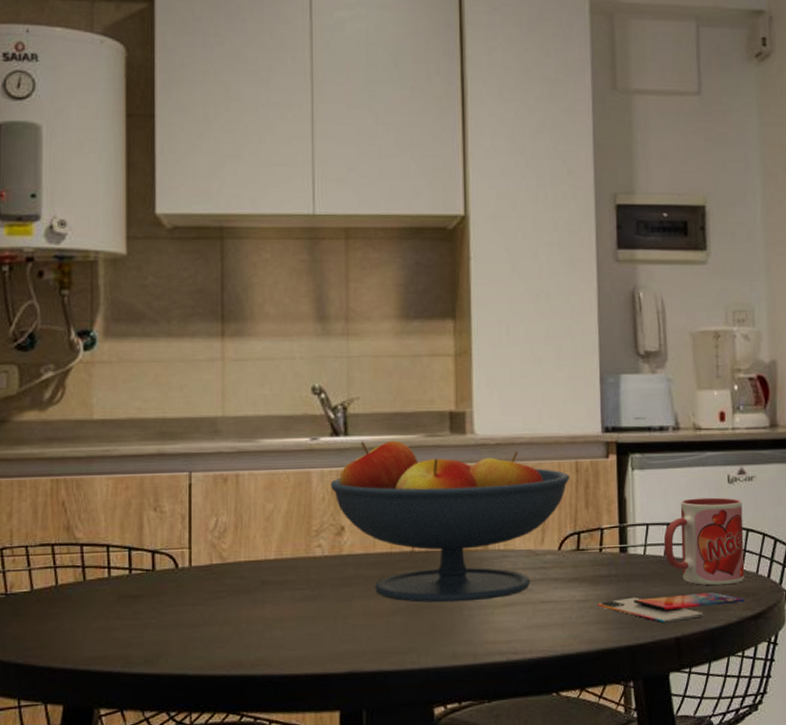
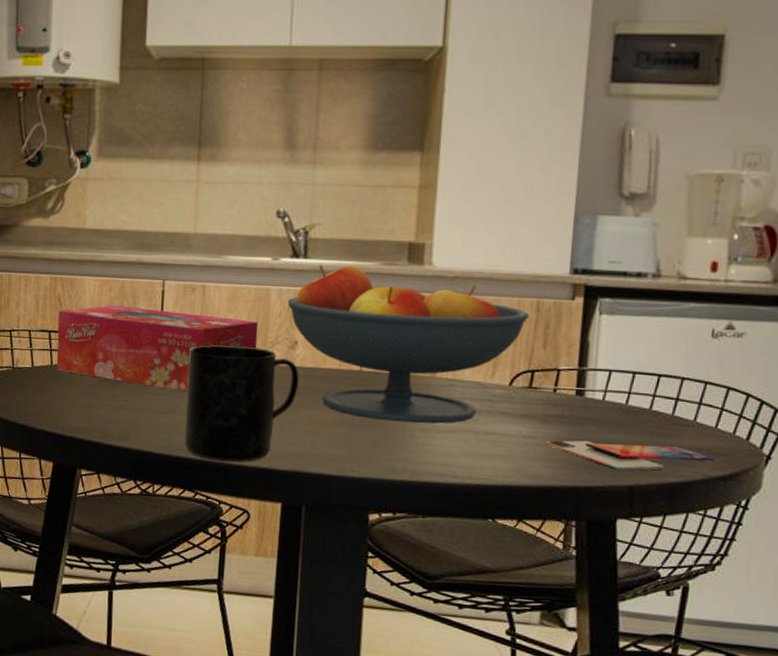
tissue box: none [62,505,301,598] -> present [56,305,259,392]
mug: none [224,537,349,673] -> present [185,344,299,462]
mug: present [663,497,745,586] -> none [626,349,726,442]

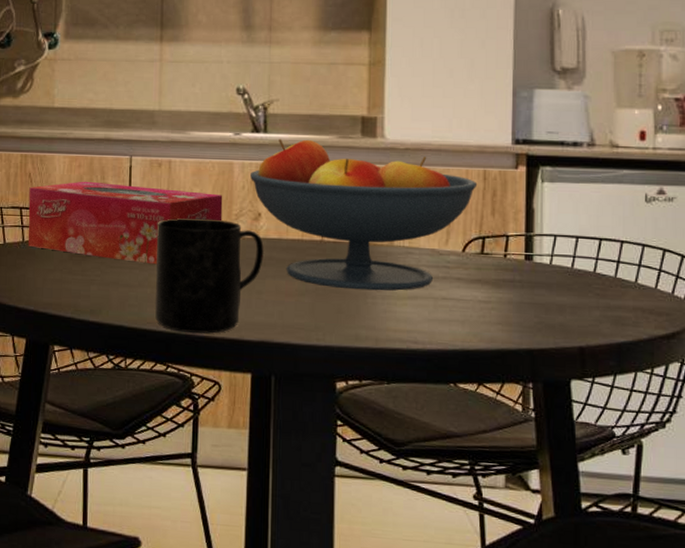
smartphone: present [545,440,715,471] -> none [499,303,657,332]

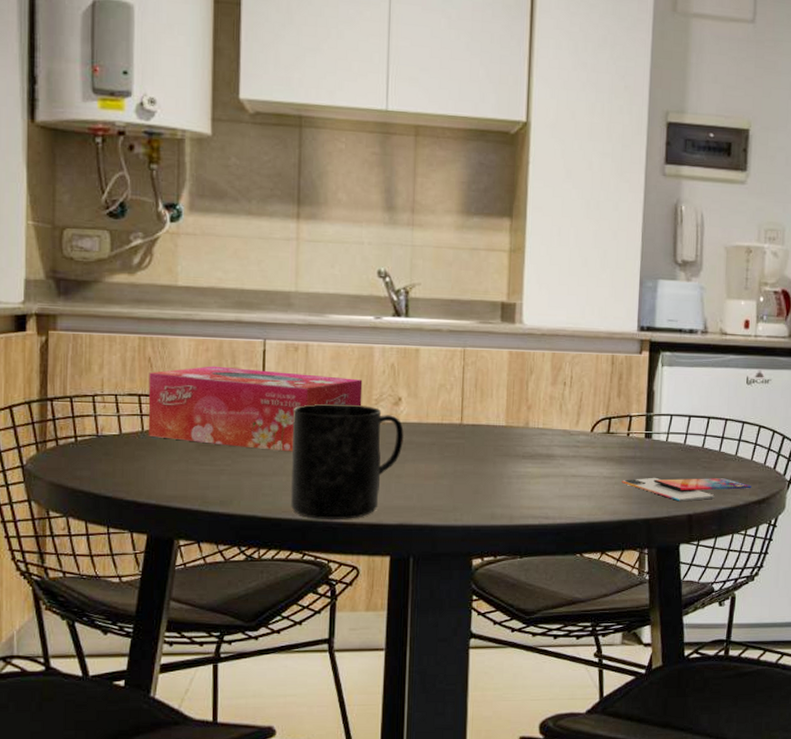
fruit bowl: present [250,138,478,291] -> none [391,323,606,471]
smartphone: none [499,303,657,332] -> present [622,477,752,502]

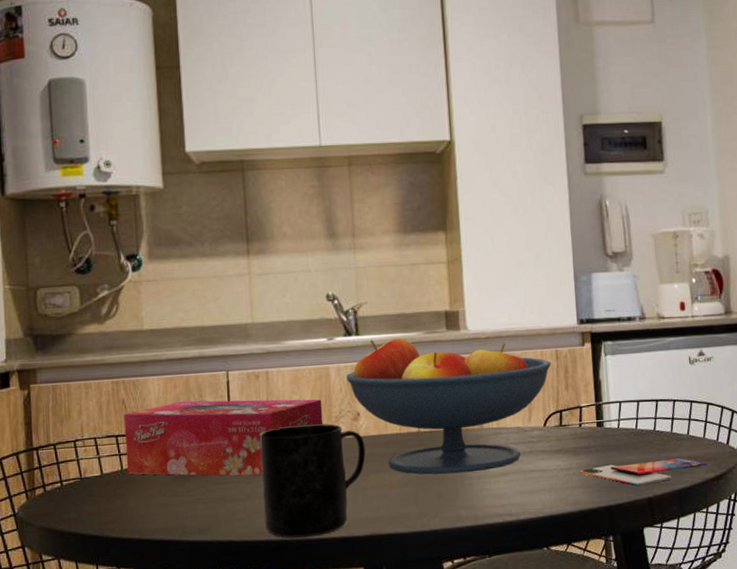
fruit bowl: none [391,323,606,471] -> present [346,337,552,475]

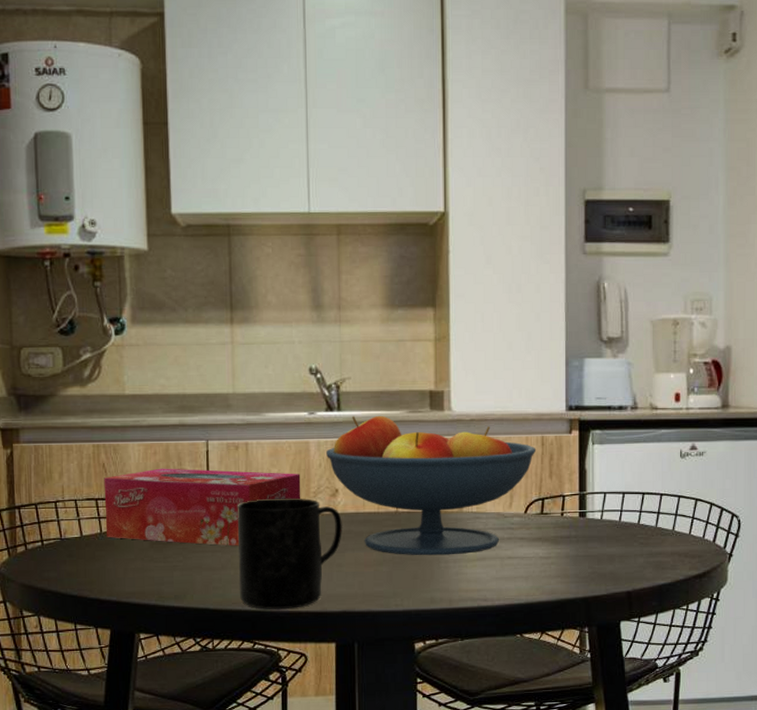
smartphone: present [579,458,707,486] -> none [558,554,691,579]

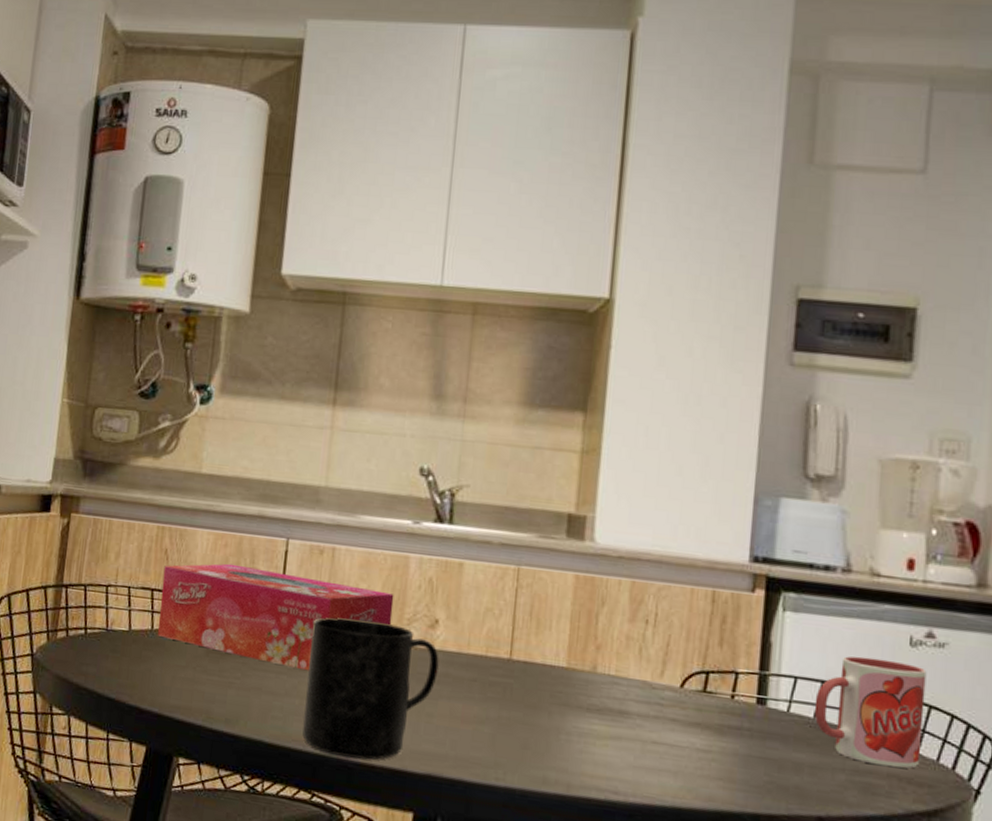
fruit bowl: present [326,415,537,556] -> none [429,532,704,729]
mug: none [619,470,693,548] -> present [814,656,927,769]

